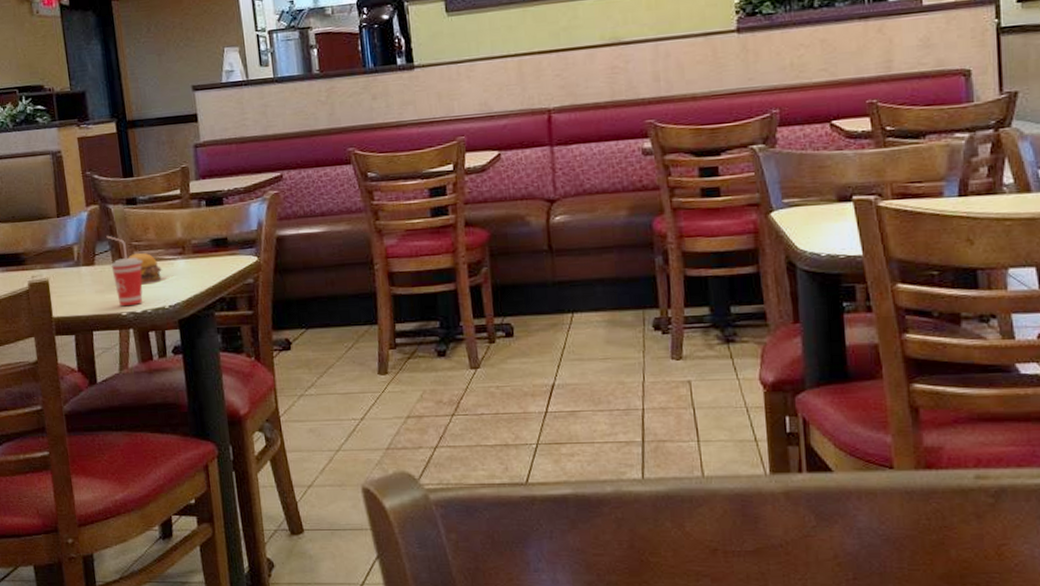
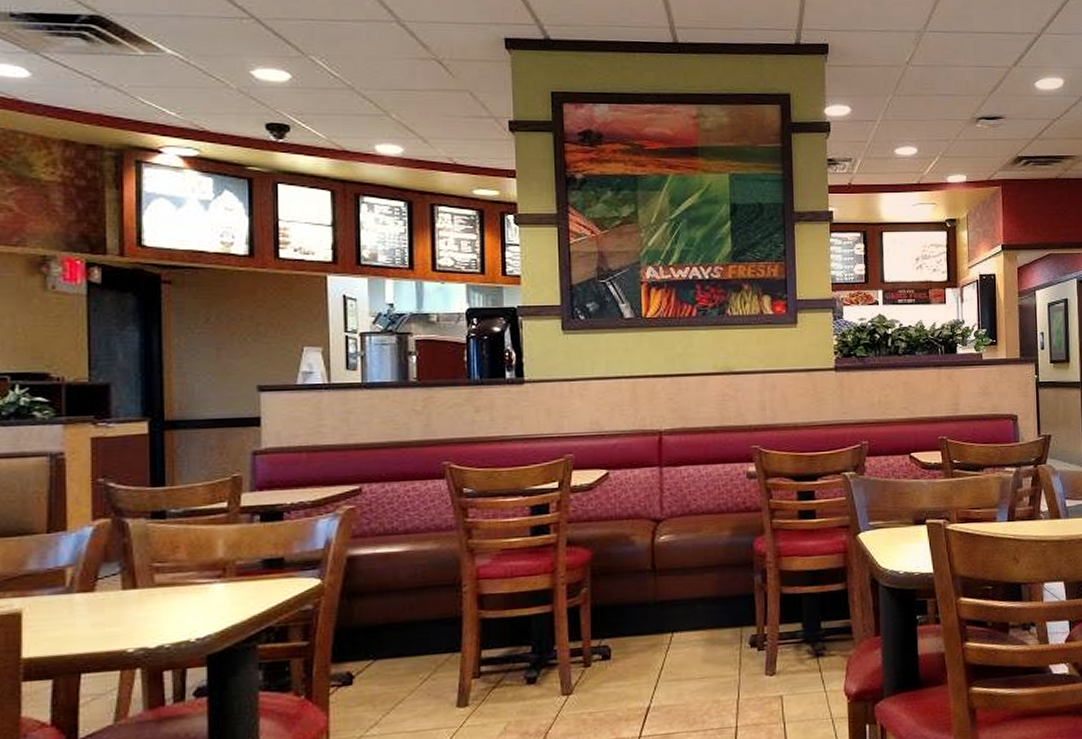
beverage cup: present [106,235,143,307] -> none [117,555,165,642]
cheeseburger: present [112,253,174,287] -> none [118,576,207,618]

